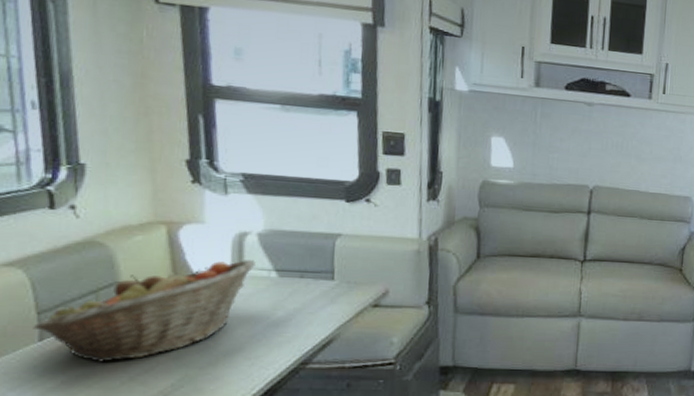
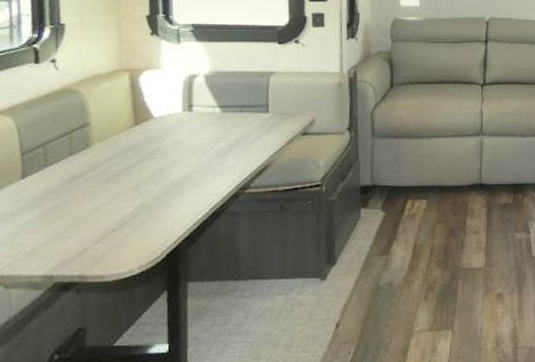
fruit basket: present [33,260,256,362] -> none [17,99,203,195]

